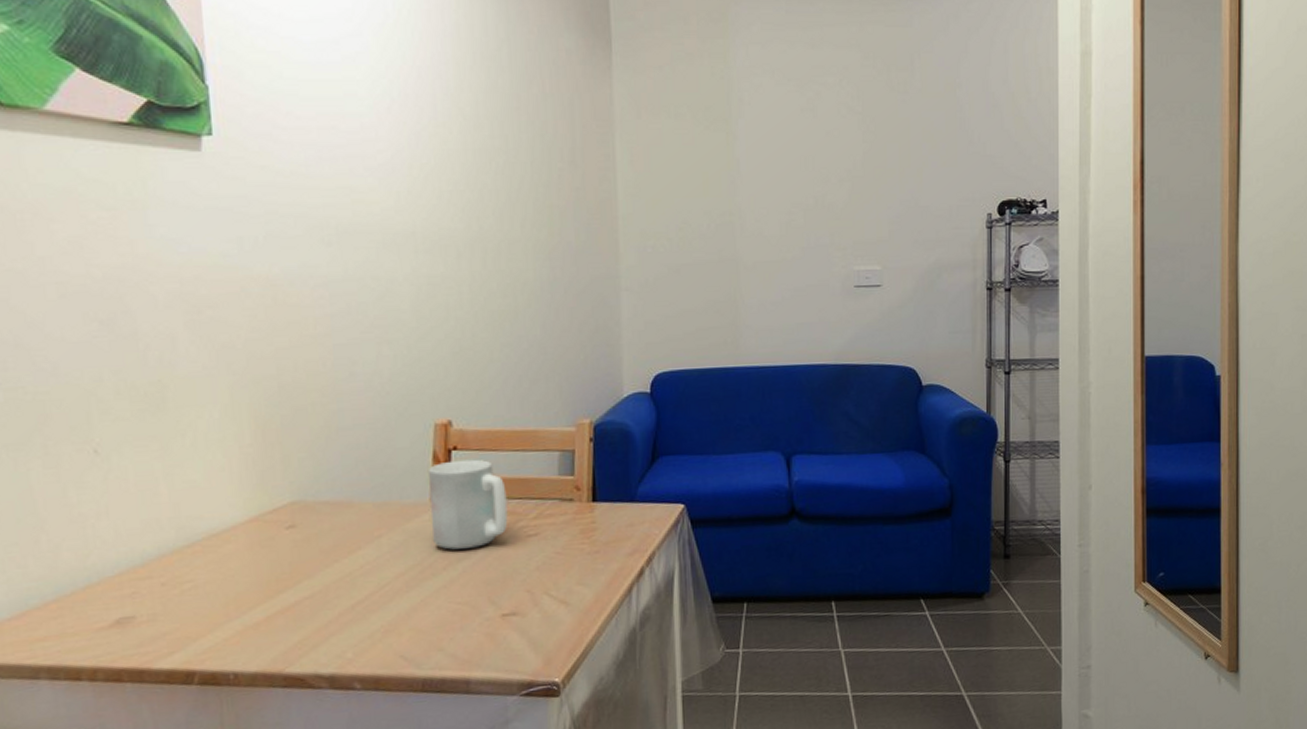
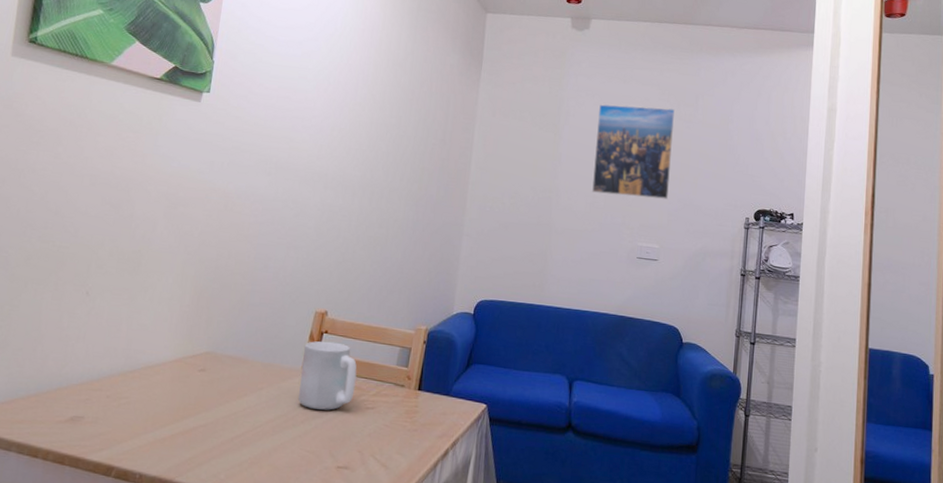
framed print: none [783,76,886,207] -> present [592,103,675,199]

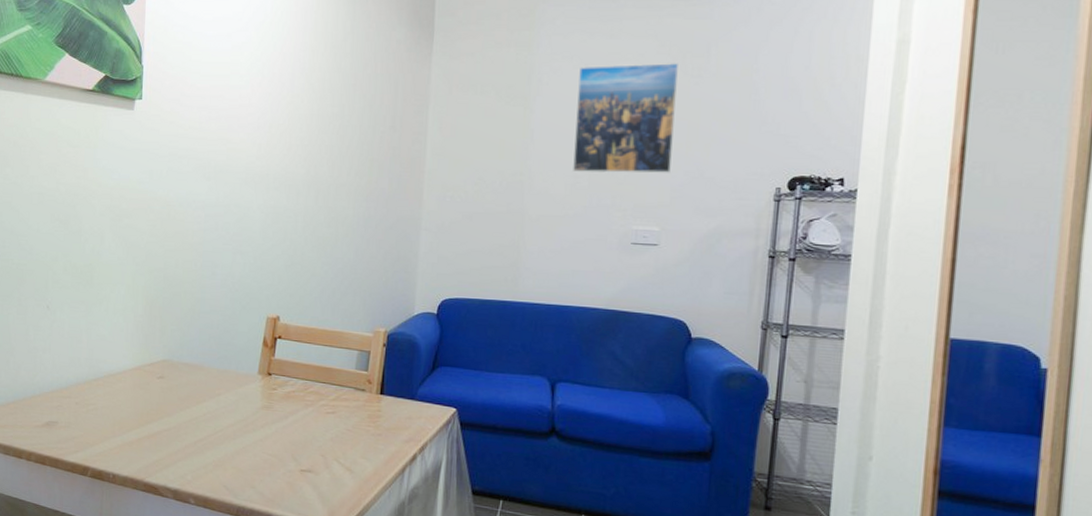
mug: present [298,341,357,410] -> none [257,346,314,415]

